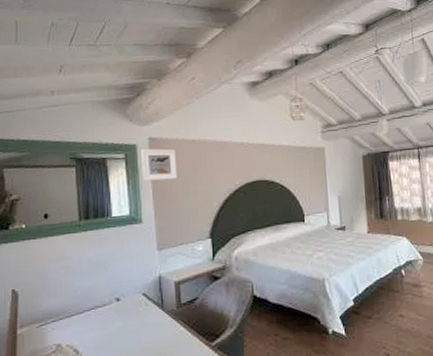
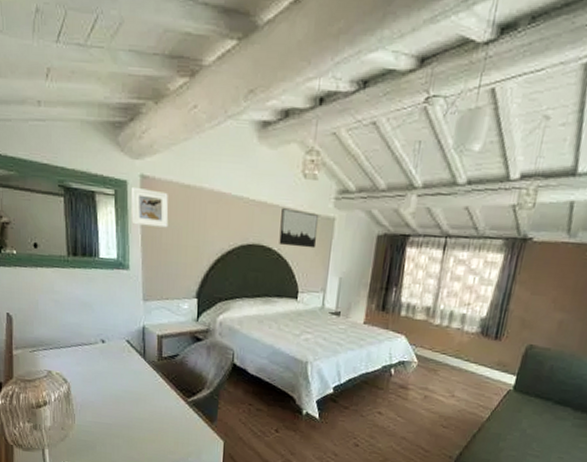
wall art: none [278,146,313,177] -> present [279,208,318,249]

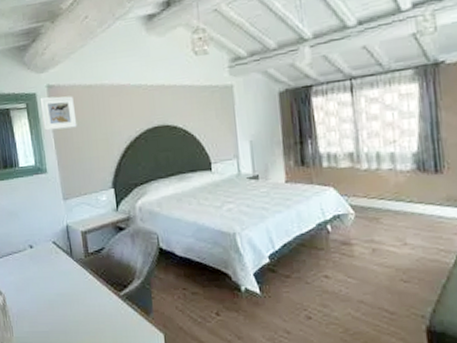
wall art: present [279,208,318,249] -> none [180,85,220,121]

